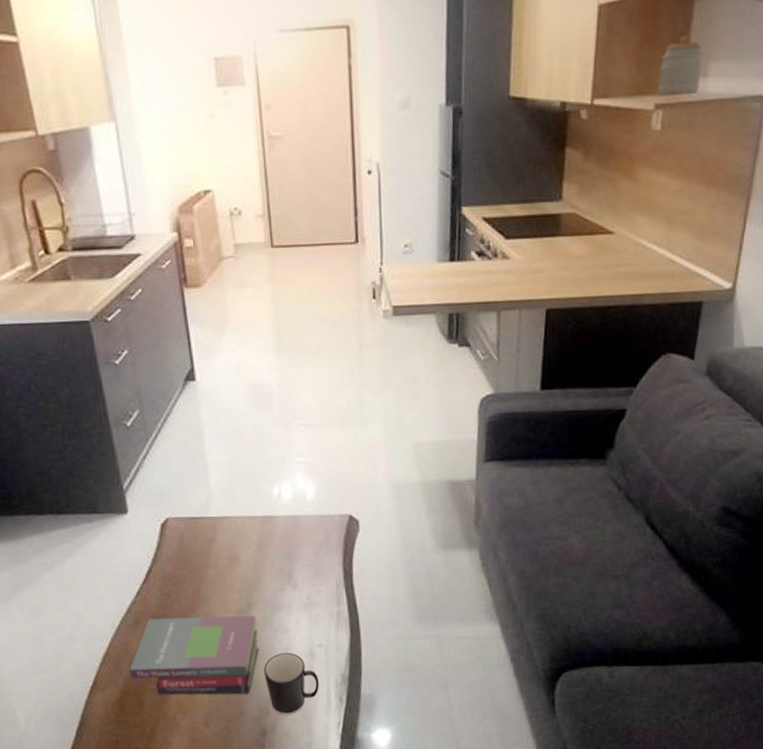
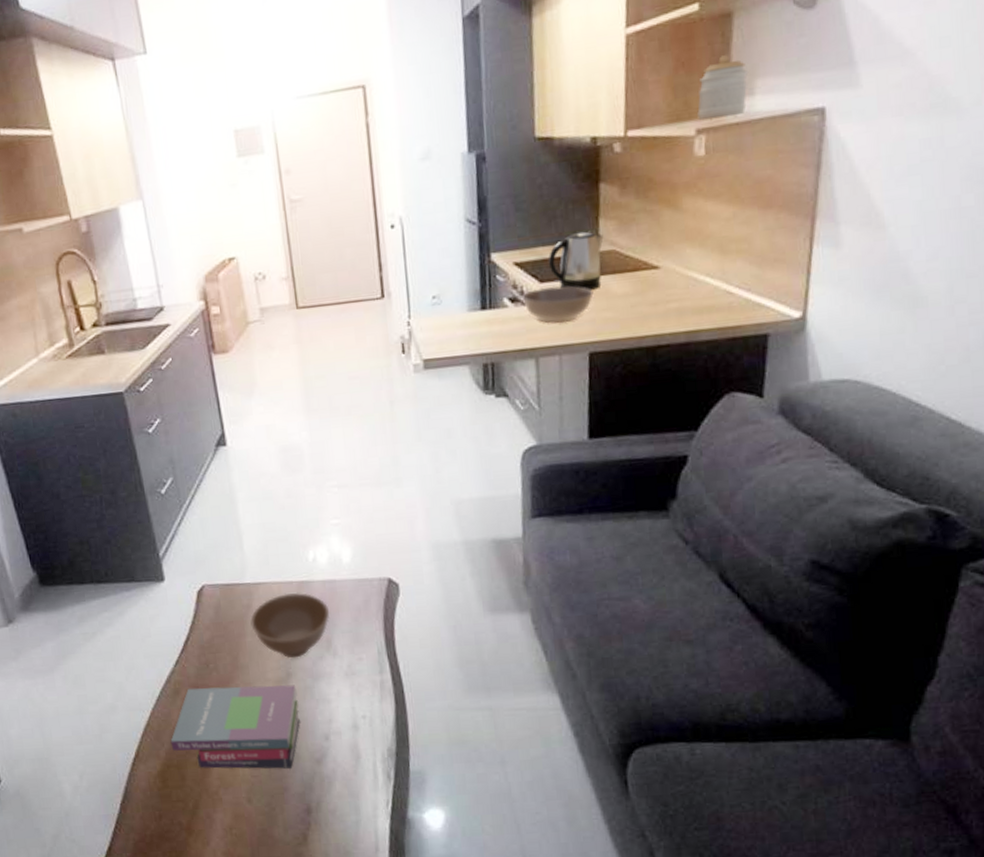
bowl: none [213,526,292,590] -> present [250,592,330,658]
mug: present [264,652,320,715] -> none [306,724,366,792]
bowl: none [489,243,554,280] -> present [523,286,594,324]
kettle: none [514,192,566,250] -> present [548,231,604,291]

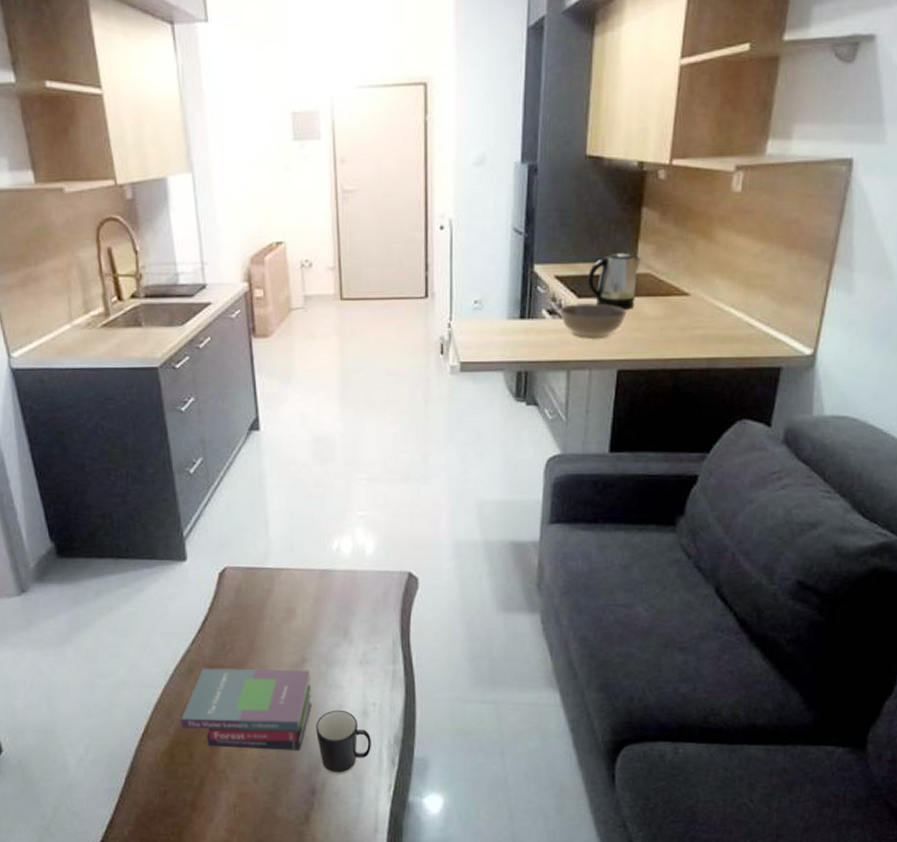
bowl: present [250,592,330,658] -> none [270,580,349,644]
mug: none [306,724,366,792] -> present [316,710,372,775]
jar: present [697,55,749,121] -> none [738,97,789,158]

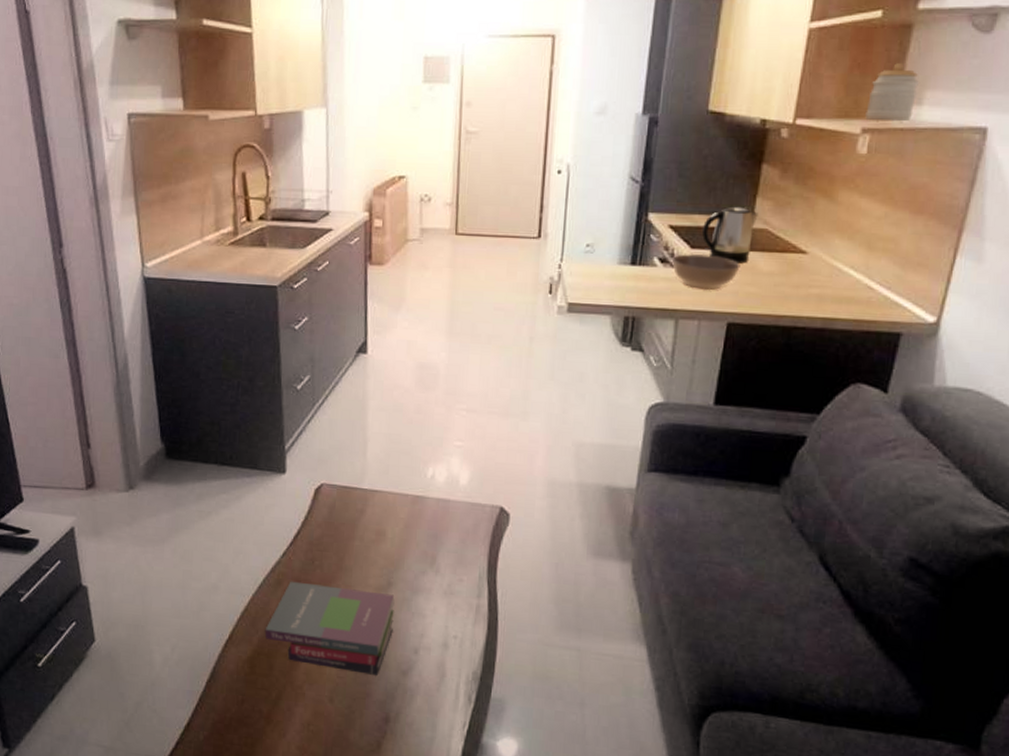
mug: present [316,710,372,775] -> none [395,638,450,706]
jar: none [738,97,789,158] -> present [865,63,920,122]

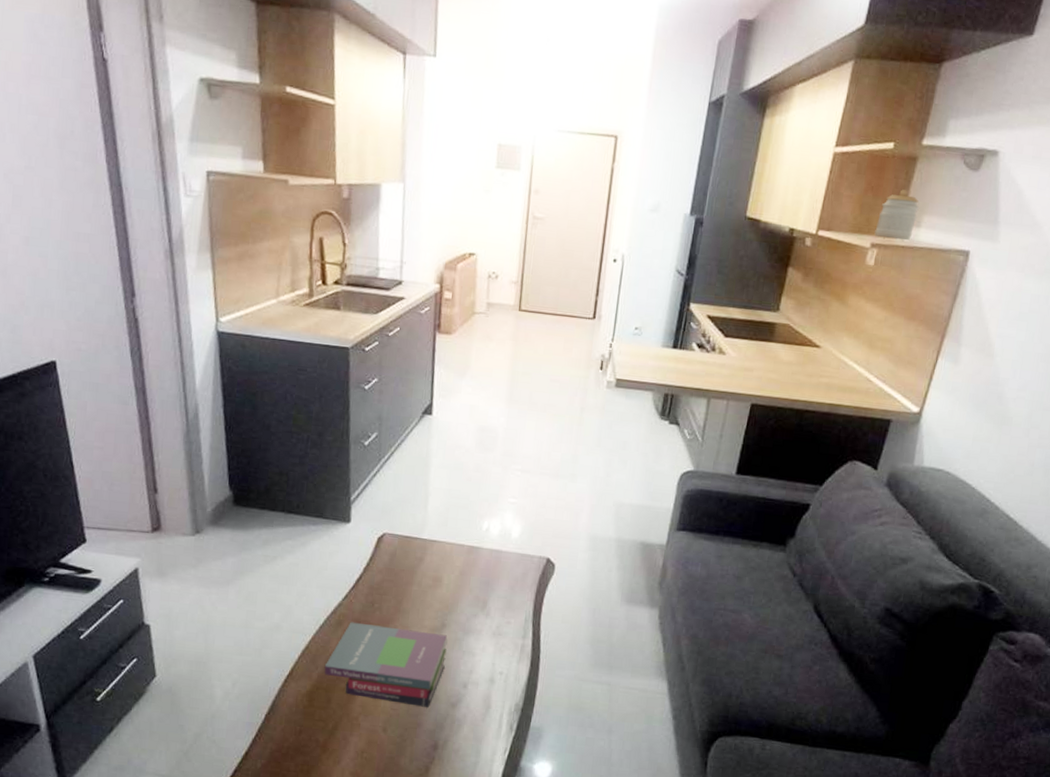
bowl: present [672,253,741,291] -> none [707,341,765,375]
kettle: present [701,206,759,264] -> none [734,302,783,353]

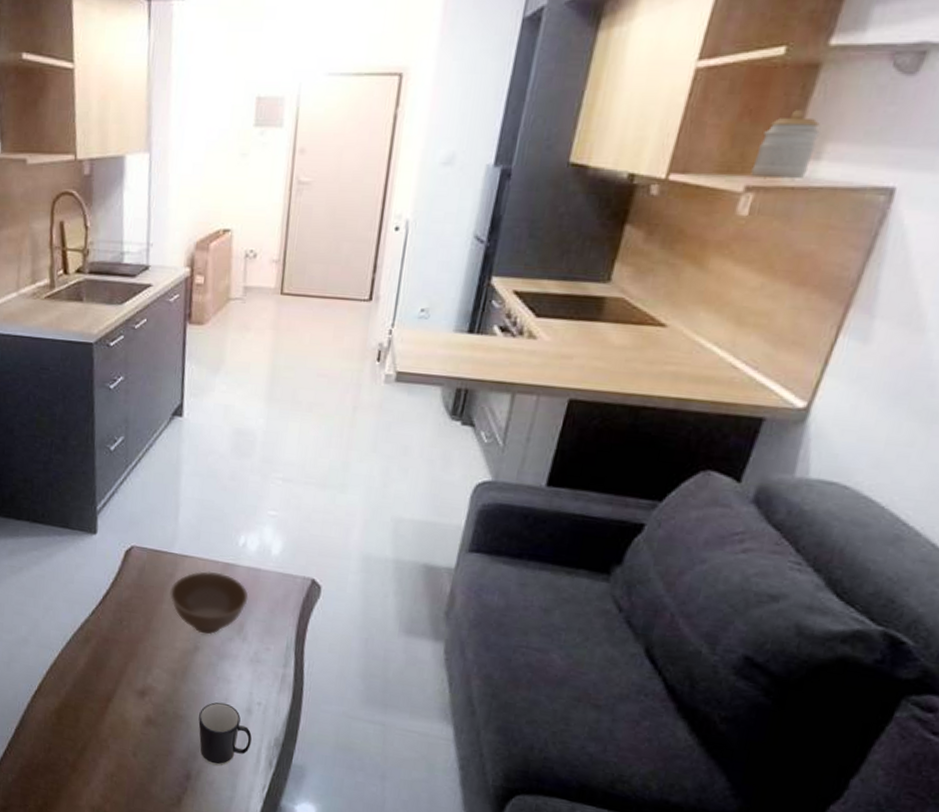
books: present [324,621,448,707] -> none [72,639,201,735]
bowl: none [419,554,491,612] -> present [170,571,249,634]
mug: none [445,674,495,734] -> present [198,702,253,766]

